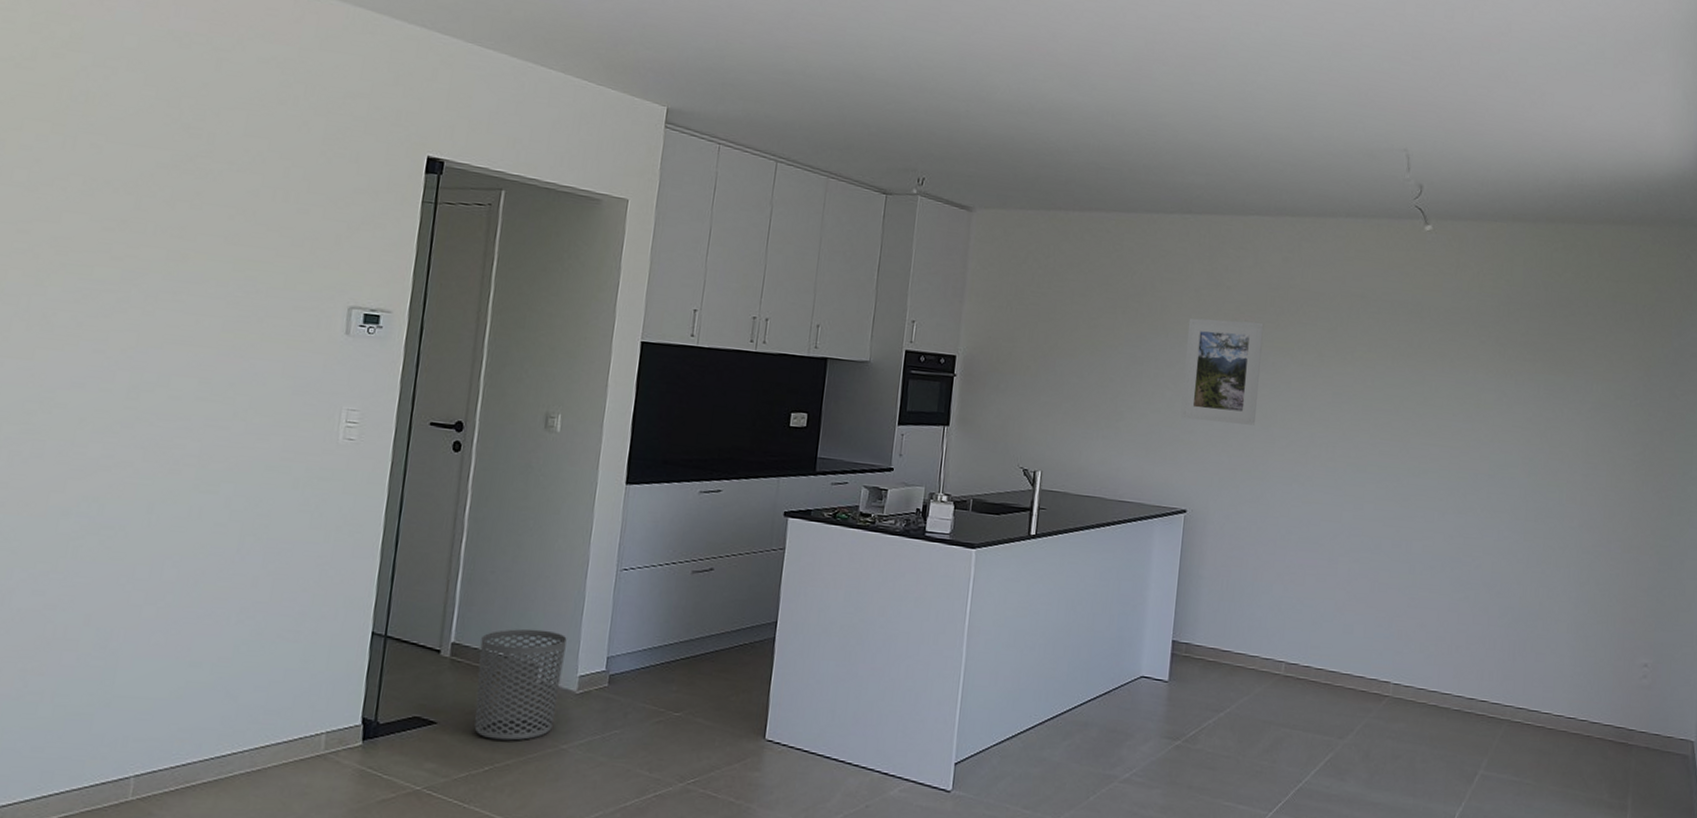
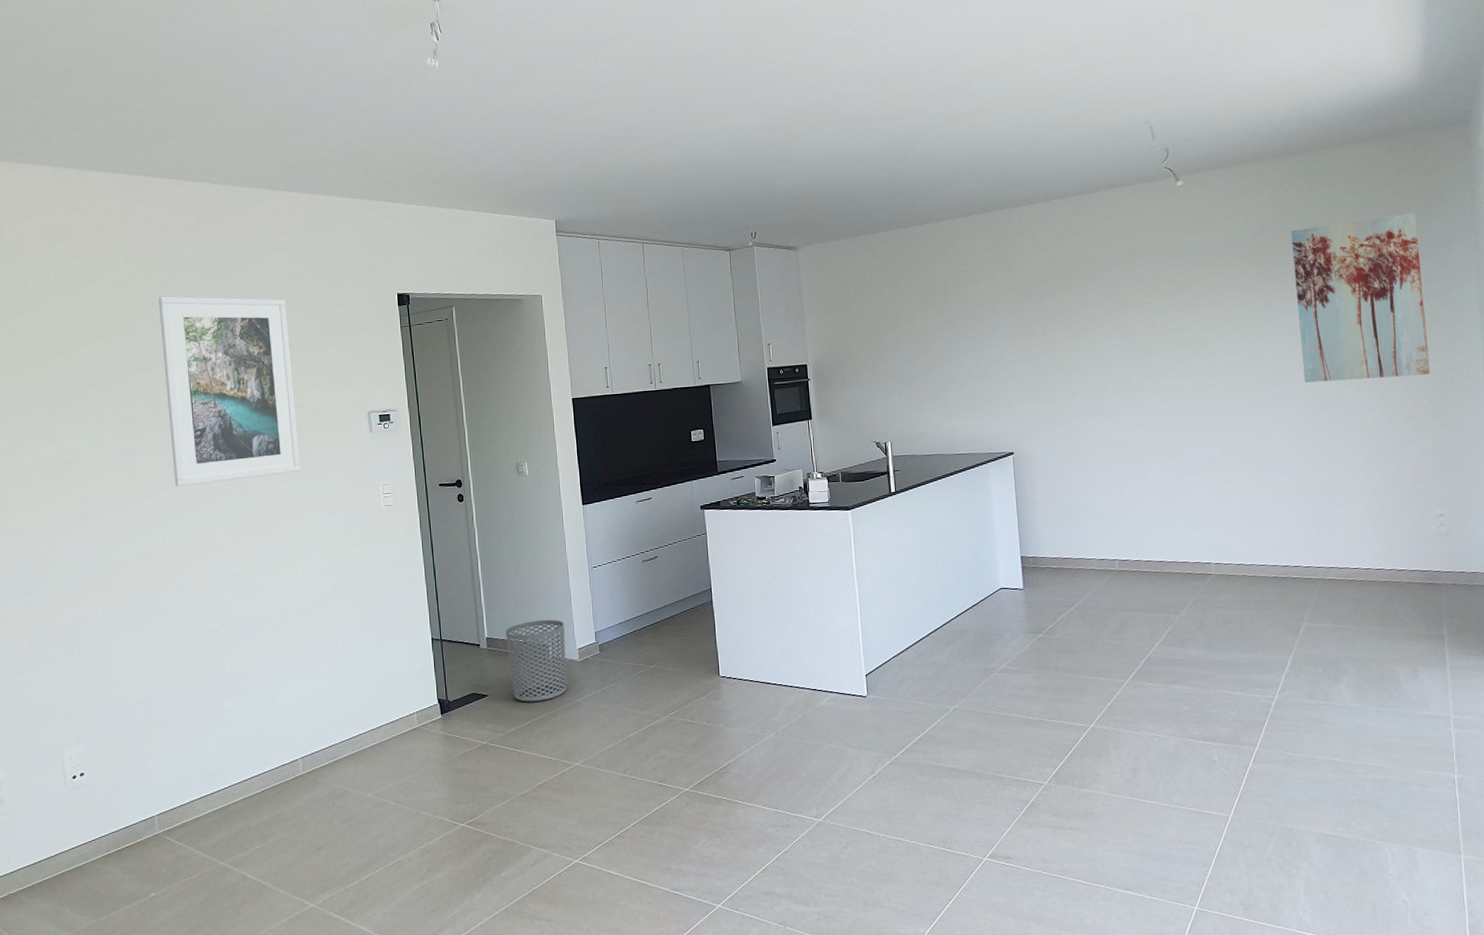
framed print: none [29,88,262,370] -> present [158,296,300,487]
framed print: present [1180,317,1264,426] -> none [987,290,1058,380]
wall art: none [1526,307,1671,501] -> present [1291,212,1431,383]

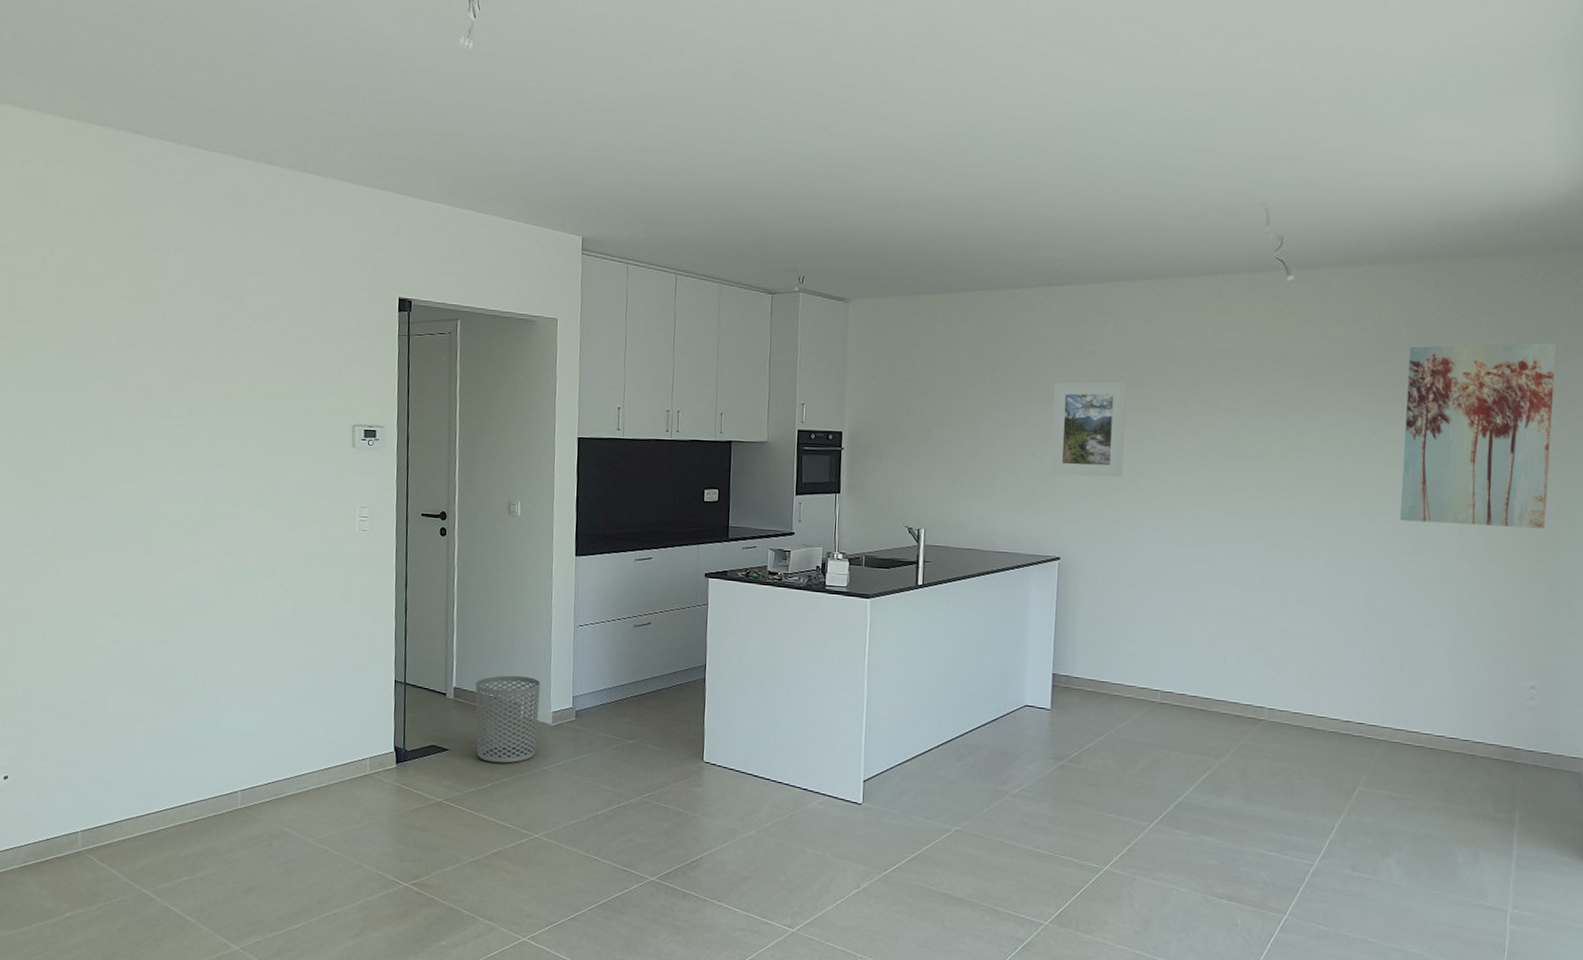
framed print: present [158,296,300,487] -> none [135,270,276,482]
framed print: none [987,290,1058,380] -> present [1050,381,1127,478]

